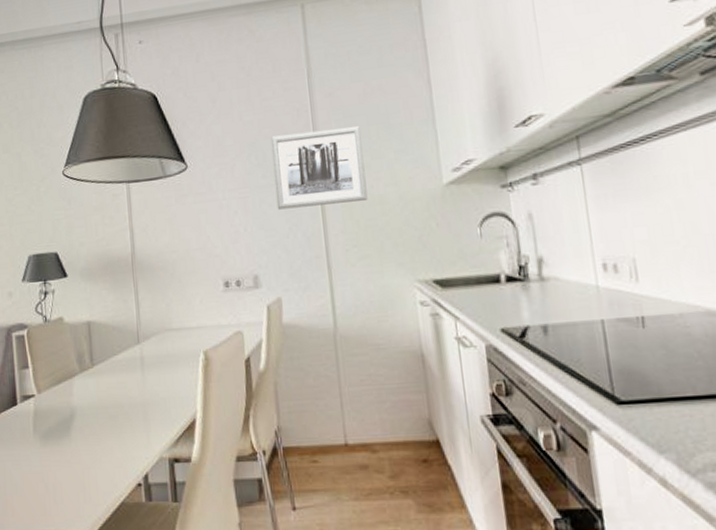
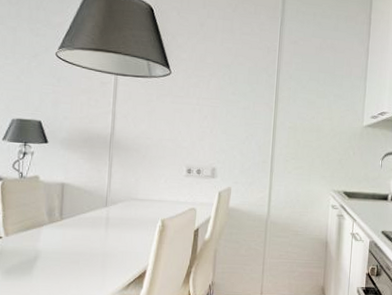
wall art: present [270,126,368,210] -> none [239,64,313,127]

